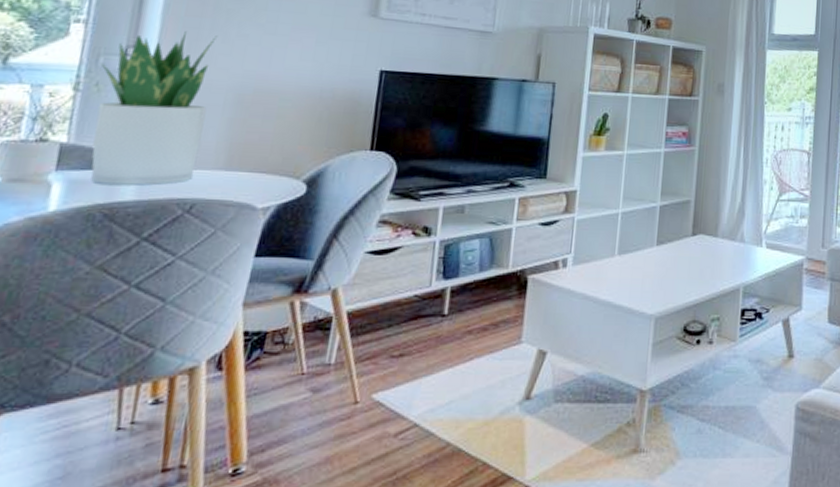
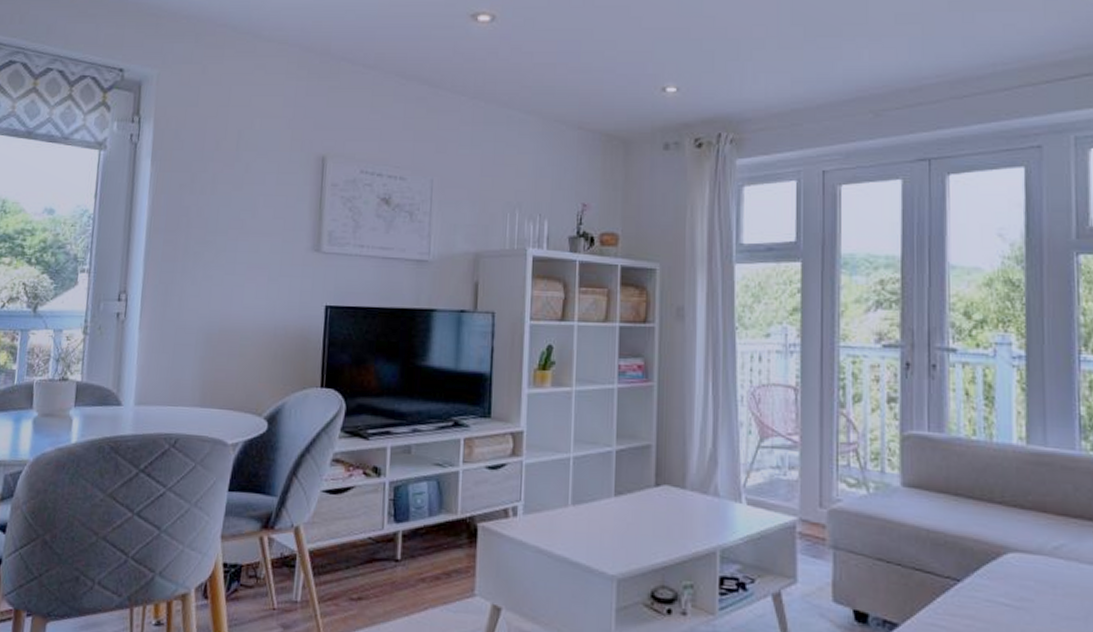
planter: present [91,32,217,187] -> none [99,276,187,422]

